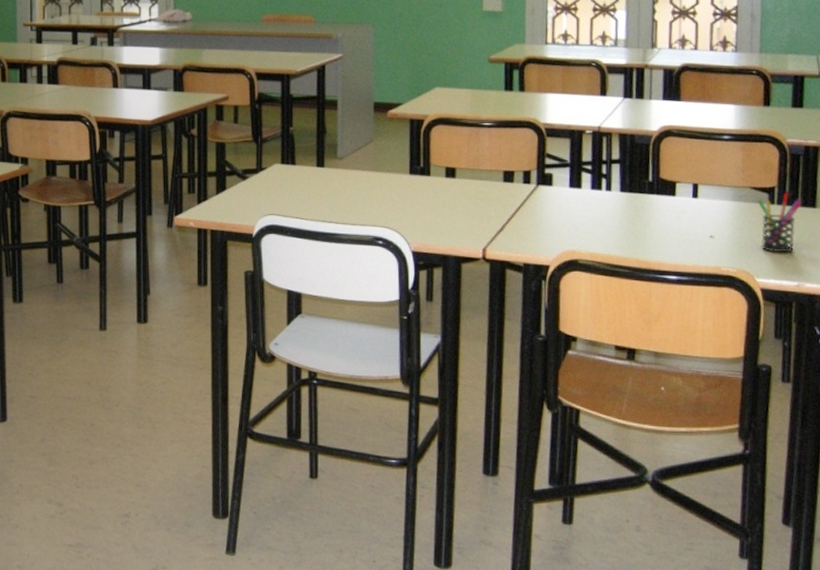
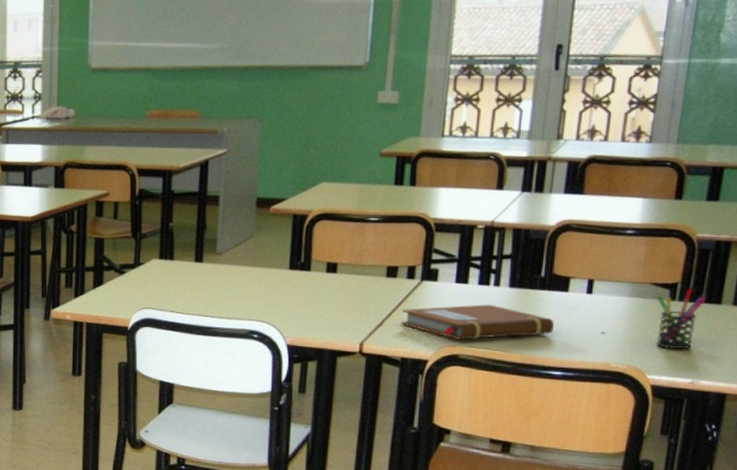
notebook: none [520,208,665,245] -> present [400,304,554,340]

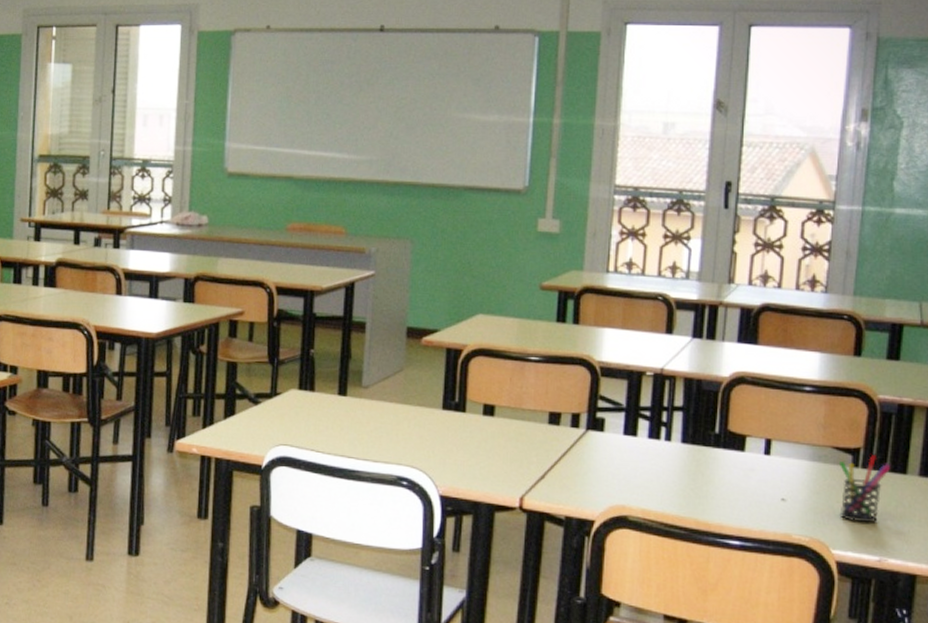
notebook: present [400,304,554,340] -> none [564,460,730,501]

